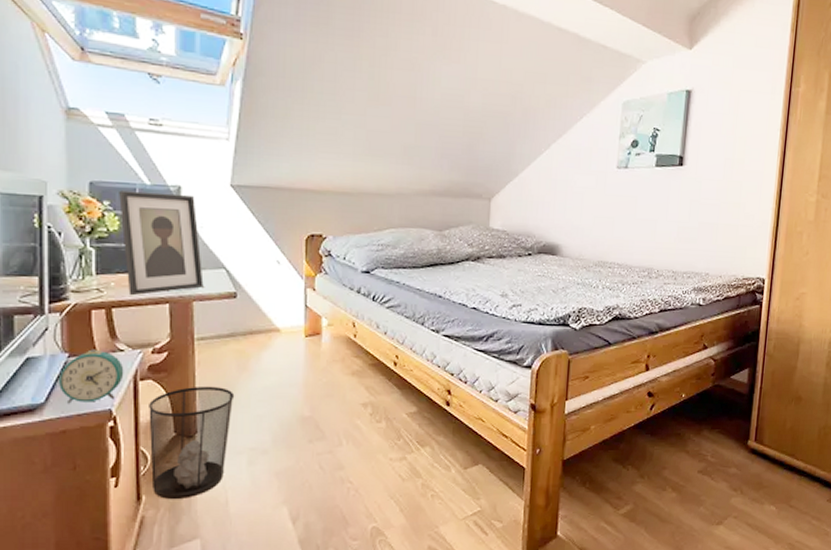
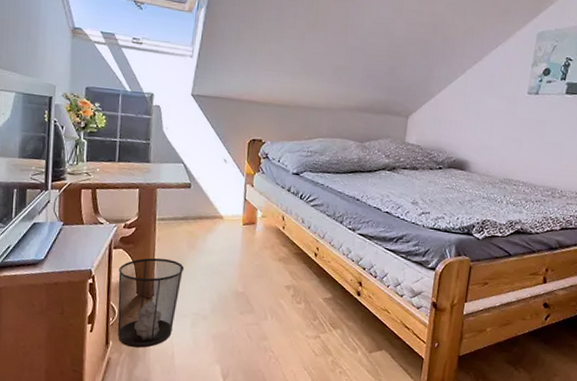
alarm clock: present [59,349,124,404] -> none [55,220,103,263]
picture frame: present [119,190,204,296] -> none [106,95,166,181]

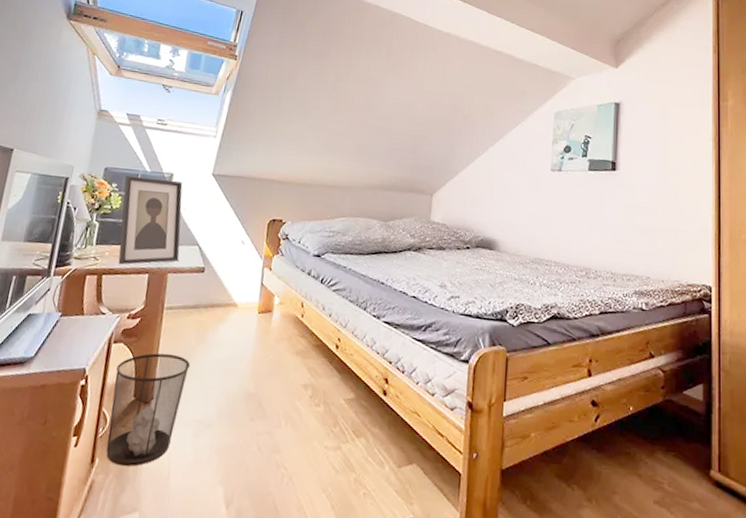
picture frame: none [106,95,166,181] -> present [118,175,183,265]

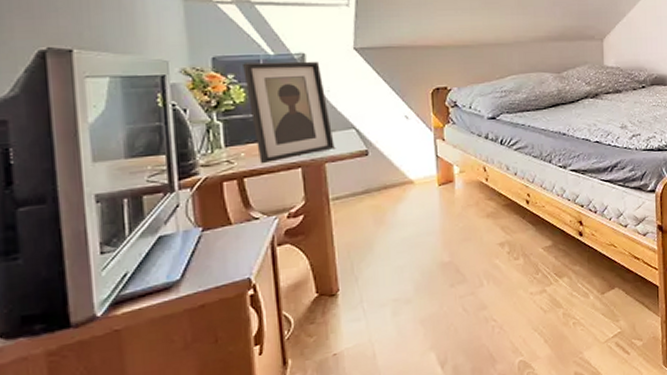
waste bin: present [106,353,191,467] -> none [288,243,374,360]

